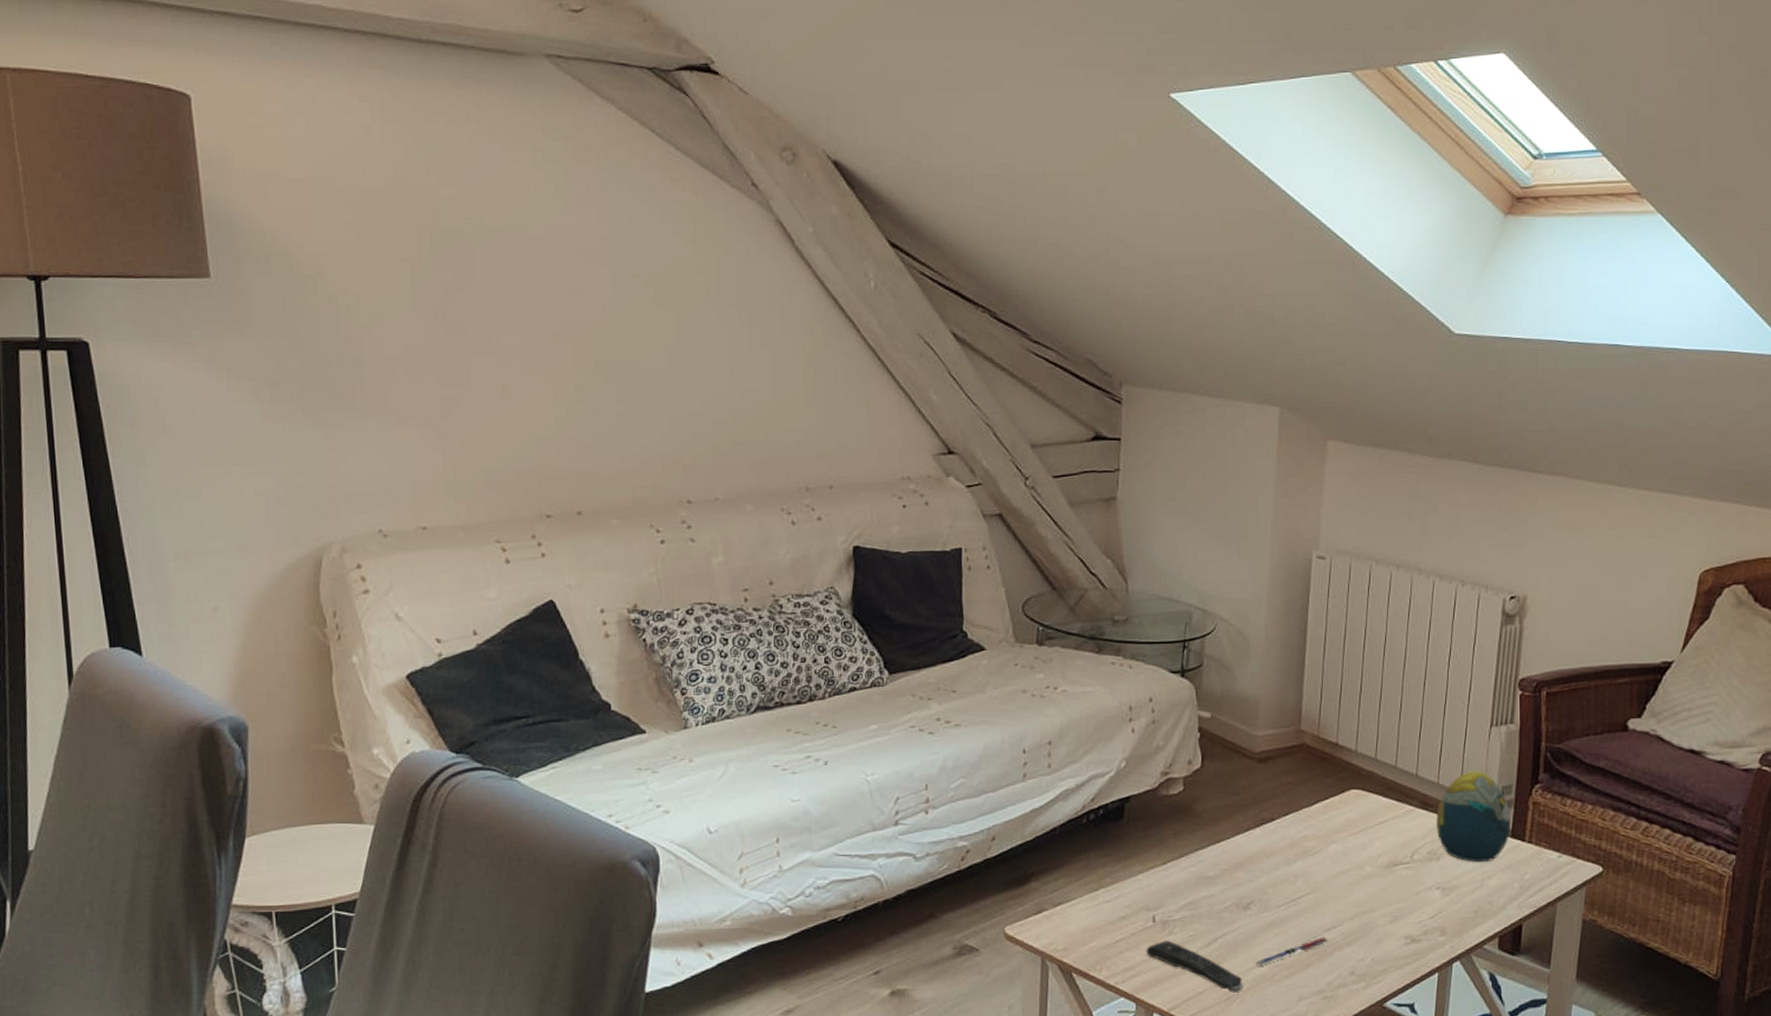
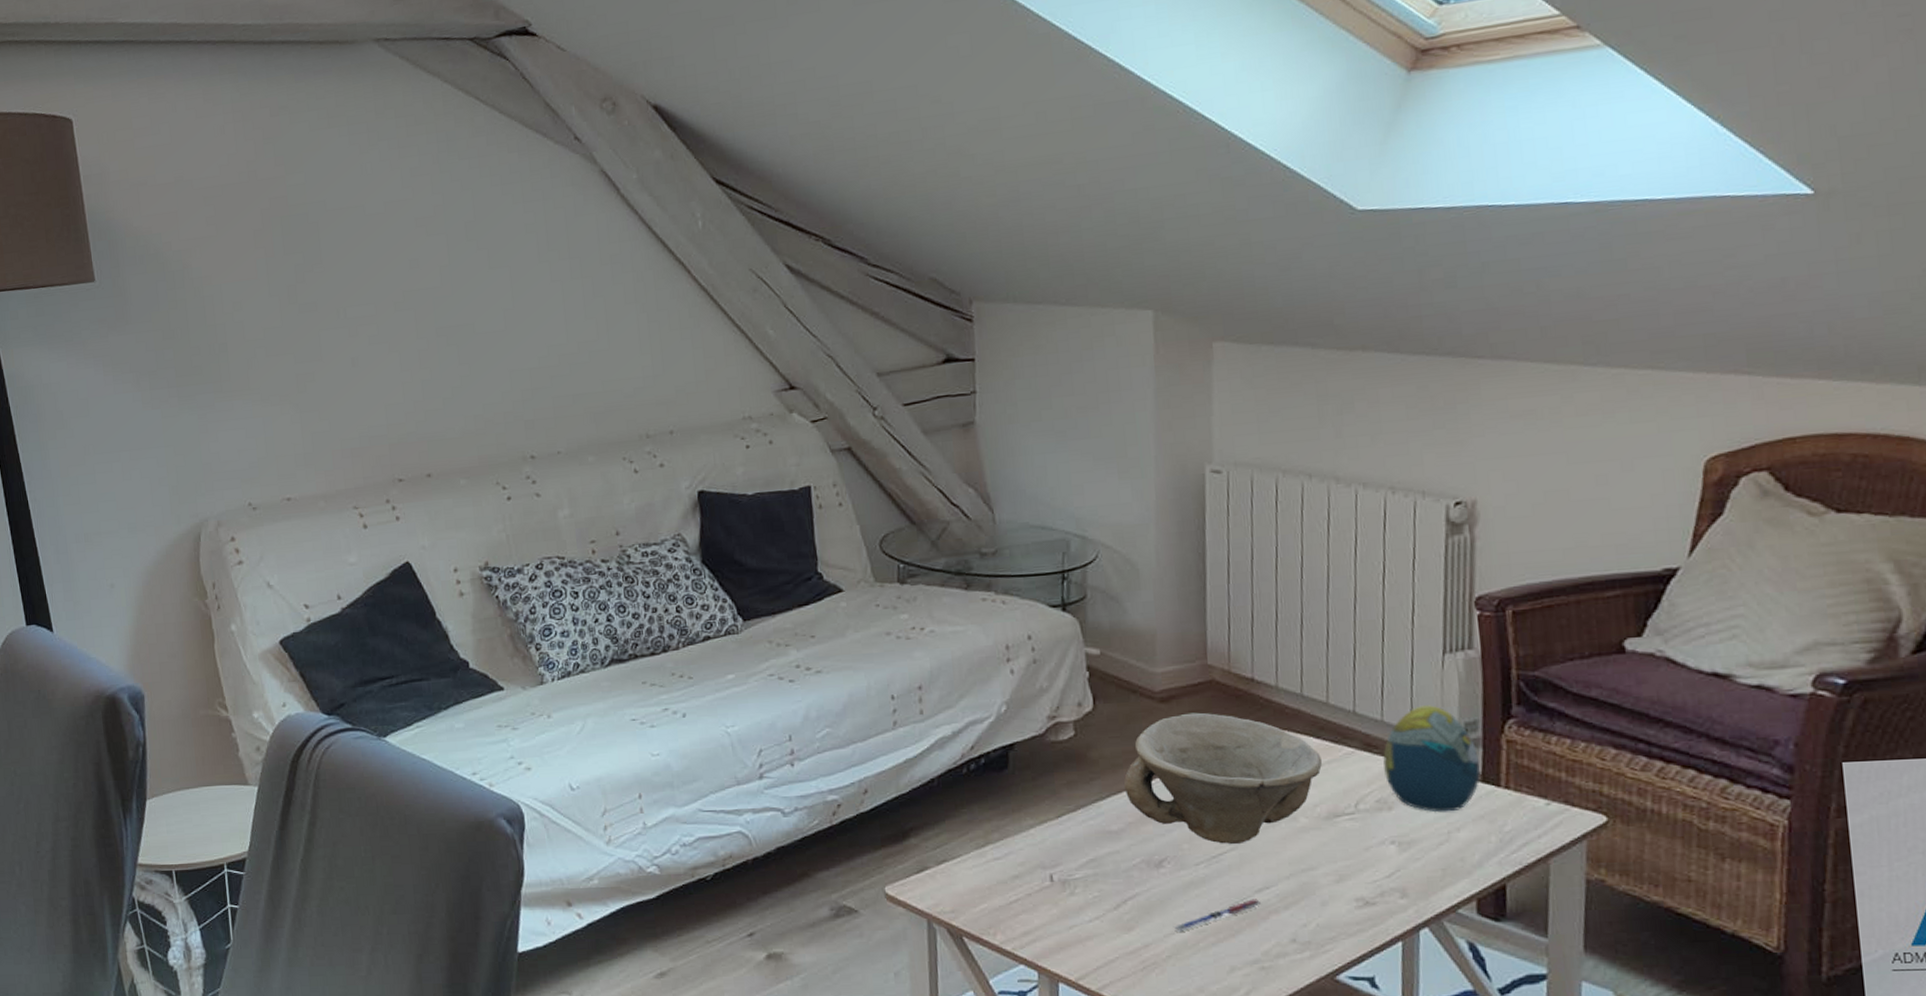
remote control: present [1146,940,1243,994] -> none [1045,902,1162,963]
bowl: none [1222,772,1388,889] -> present [1123,712,1323,844]

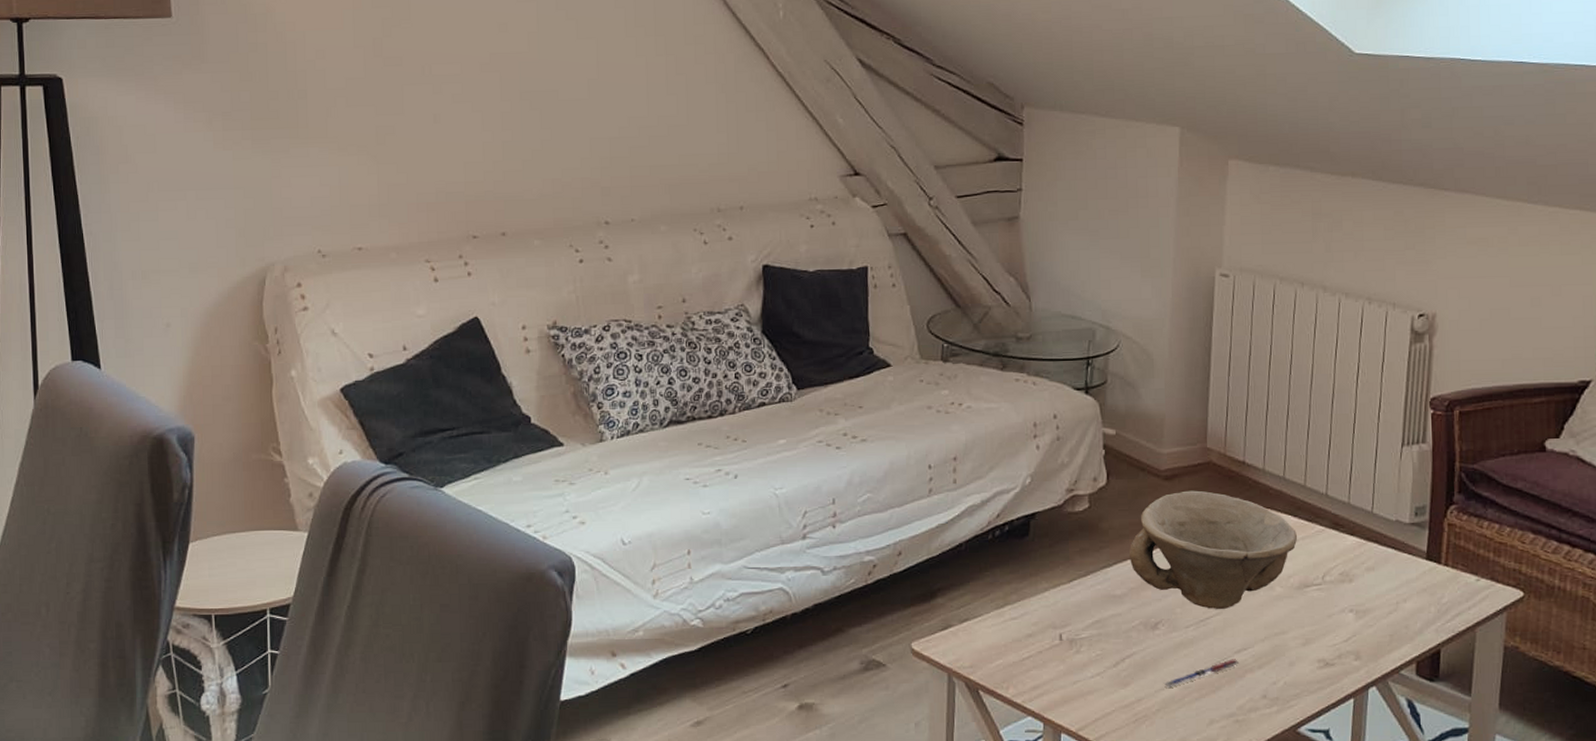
decorative egg: present [1383,705,1480,813] -> none [1348,491,1425,585]

